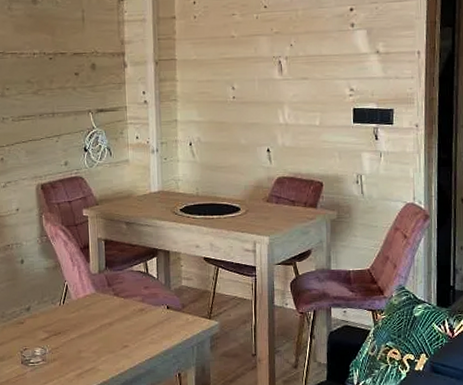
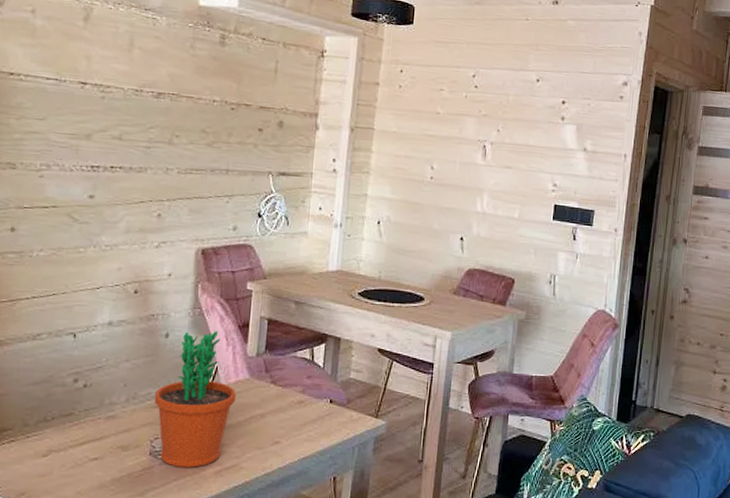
flower pot: none [18,254,86,372] -> present [154,331,236,468]

